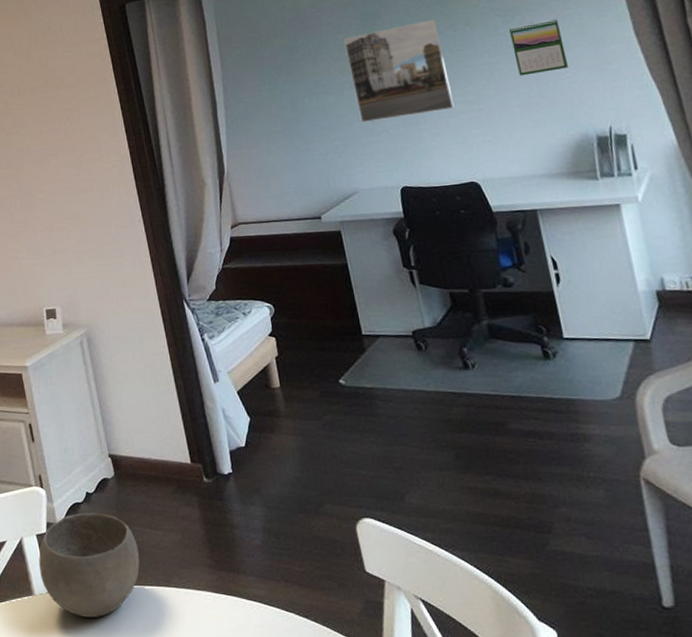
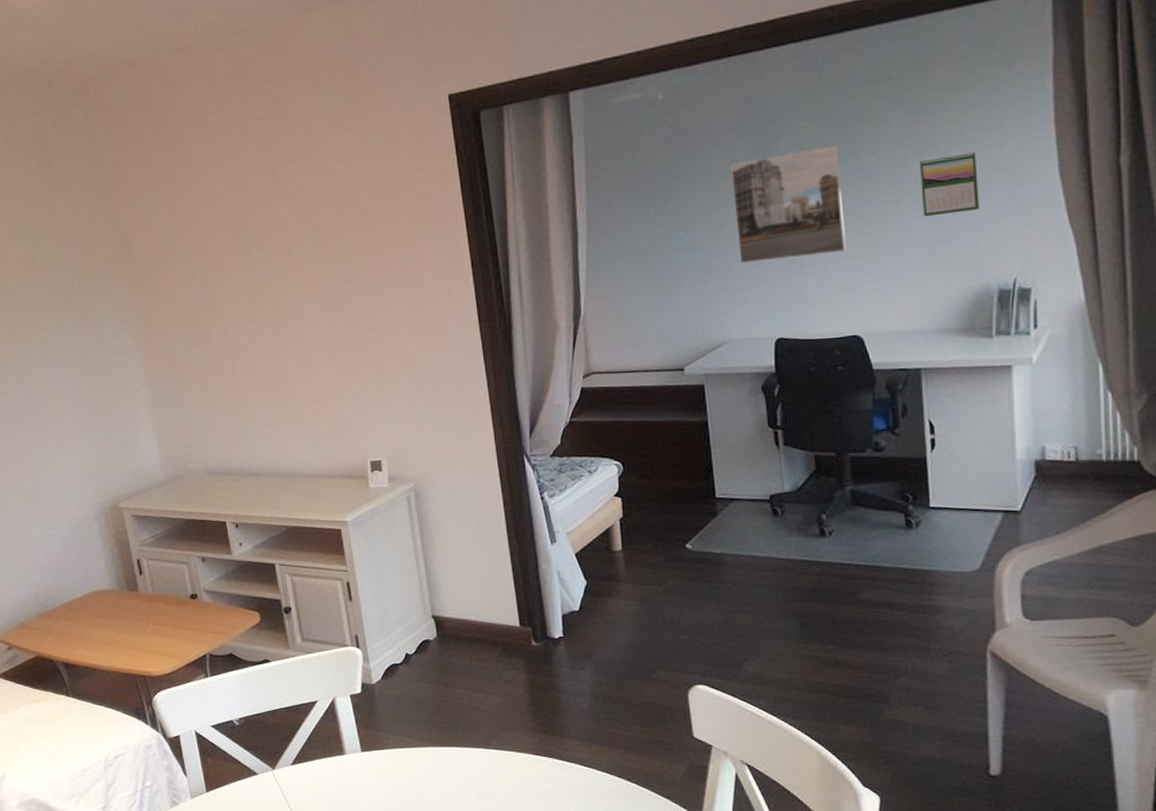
bowl: present [38,513,140,617] -> none [351,674,459,777]

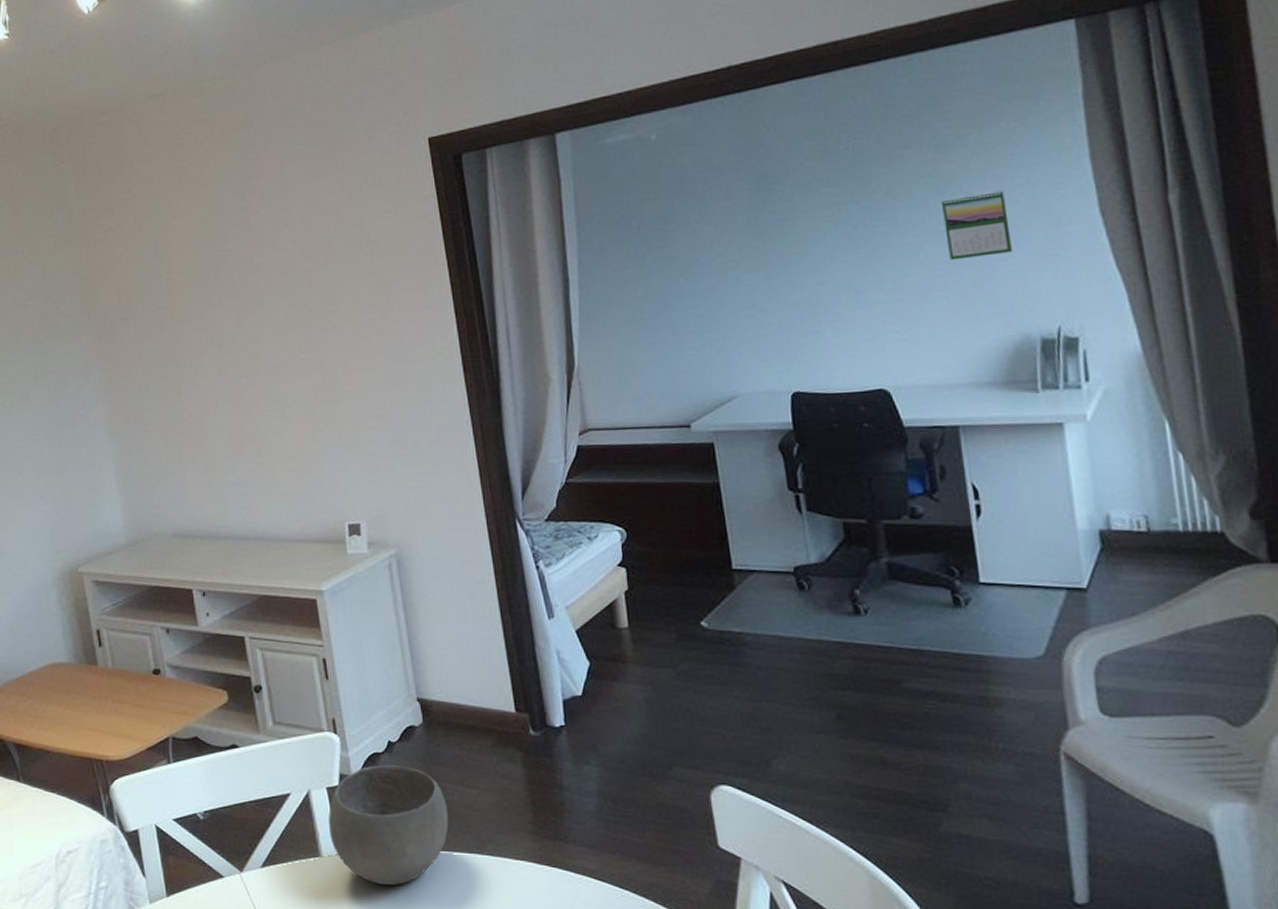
bowl: none [351,674,459,777] -> present [328,765,449,885]
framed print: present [731,145,847,263] -> none [732,185,866,311]

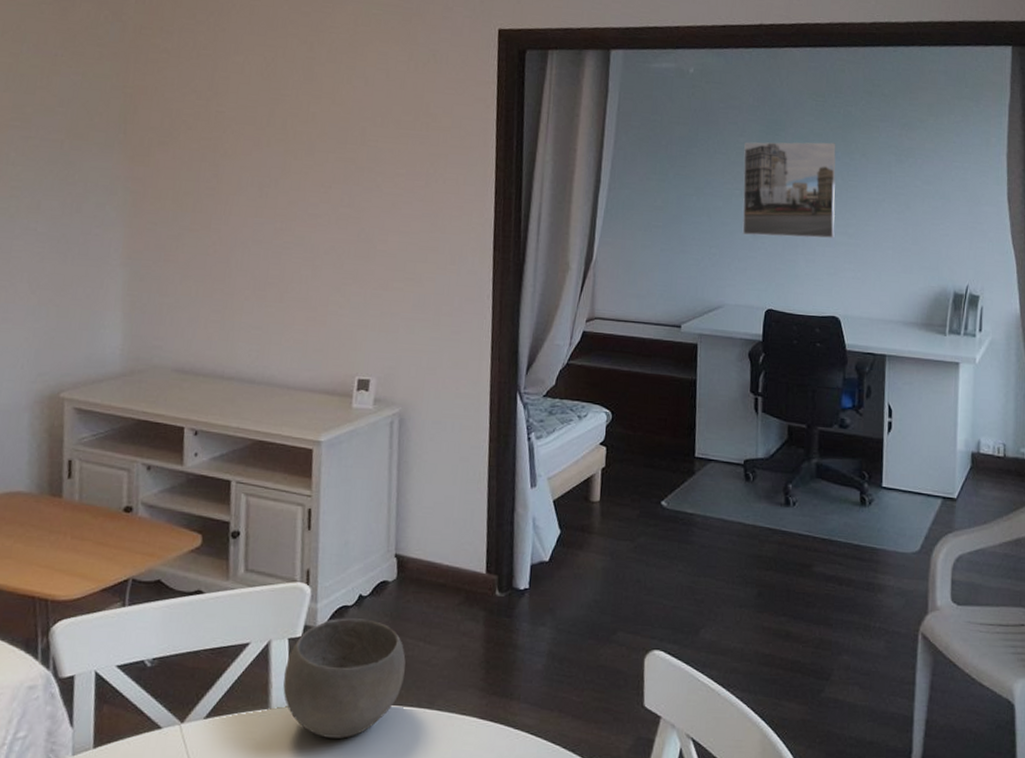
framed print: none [732,185,866,311] -> present [742,142,836,238]
calendar: present [942,189,1012,261] -> none [899,168,945,220]

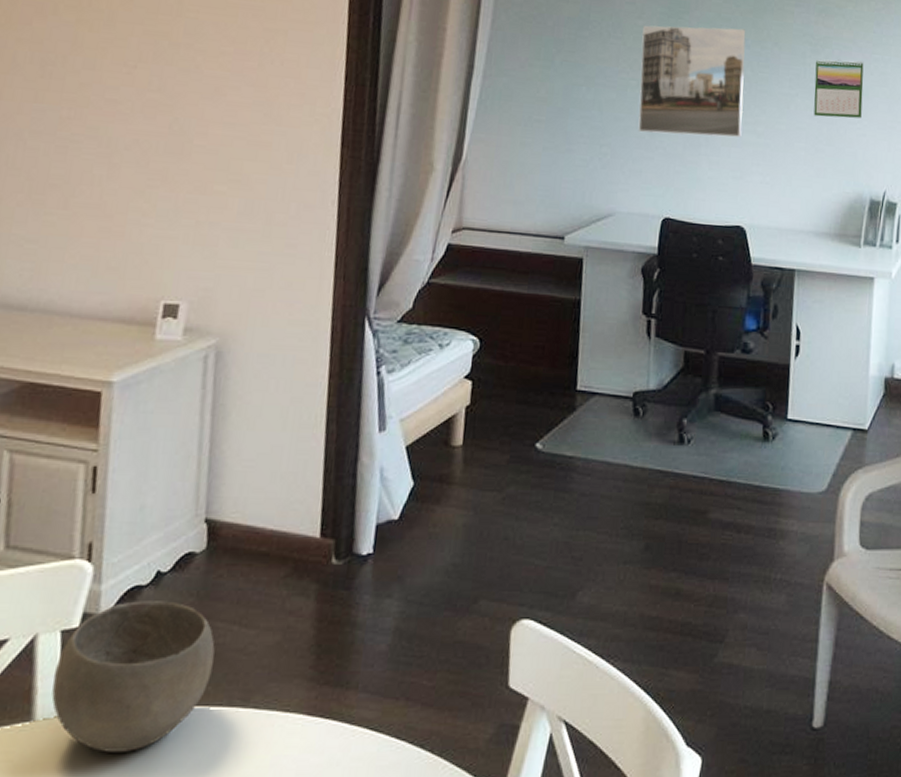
calendar: none [899,168,945,220] -> present [813,59,864,119]

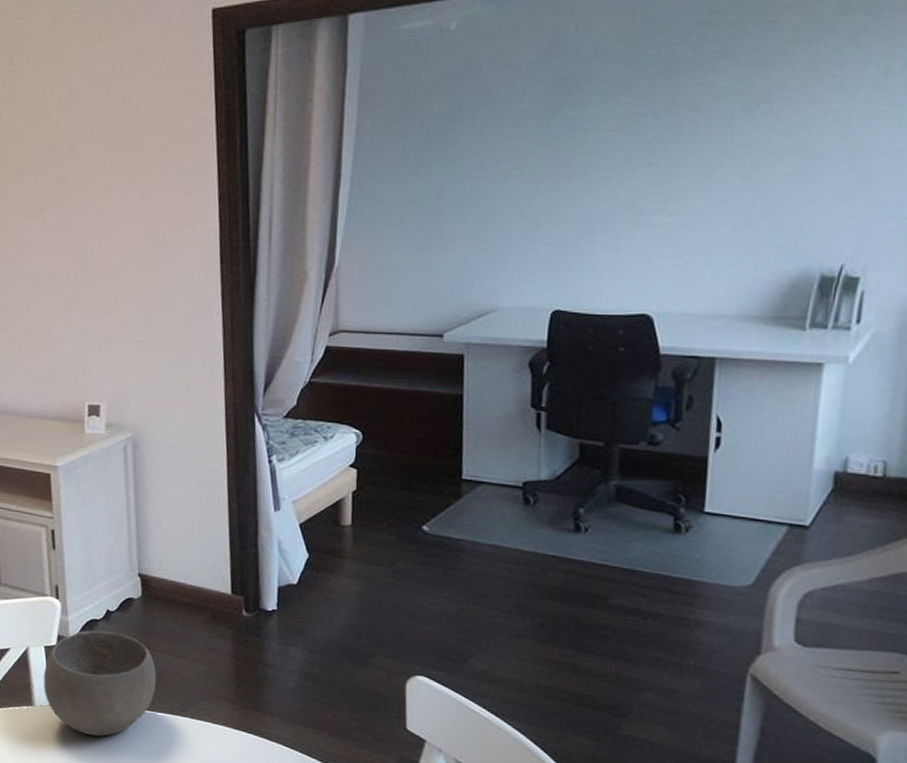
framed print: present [638,25,746,137] -> none [521,96,653,223]
calendar: present [813,59,864,119] -> none [743,113,817,186]

